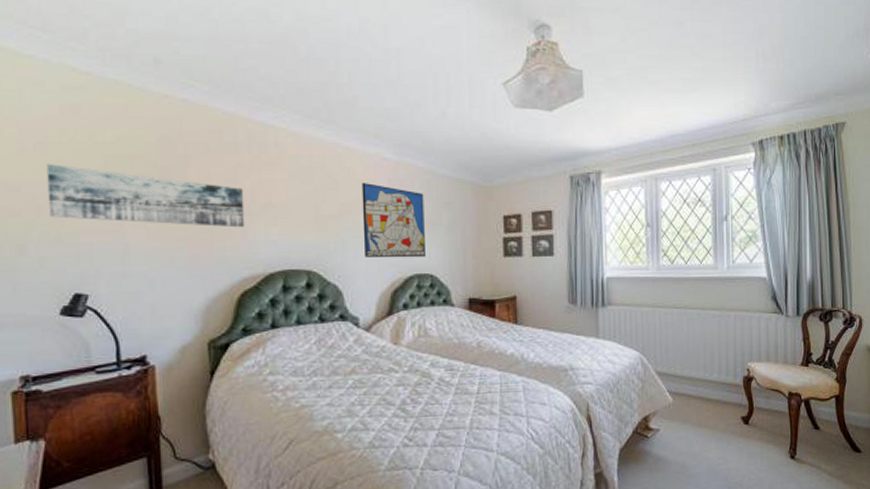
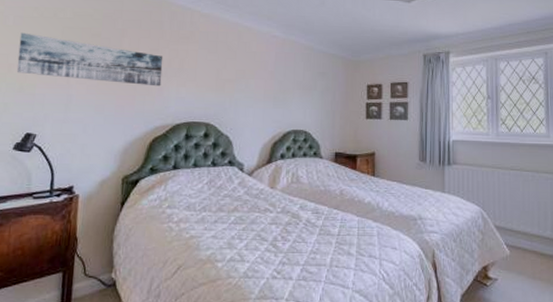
wall art: present [361,183,425,258] -> none [252,55,303,117]

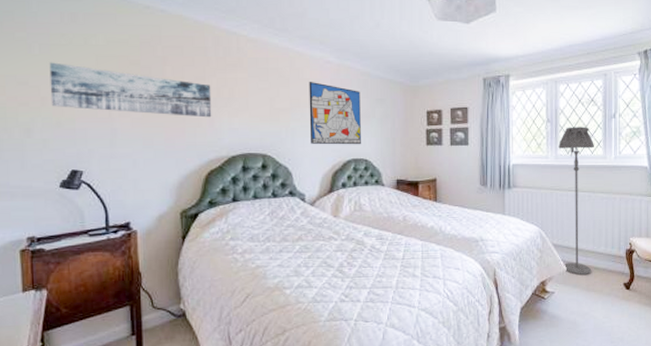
wall art: none [252,55,303,117] -> present [309,82,361,145]
floor lamp: none [499,104,538,262] -> present [558,127,595,276]

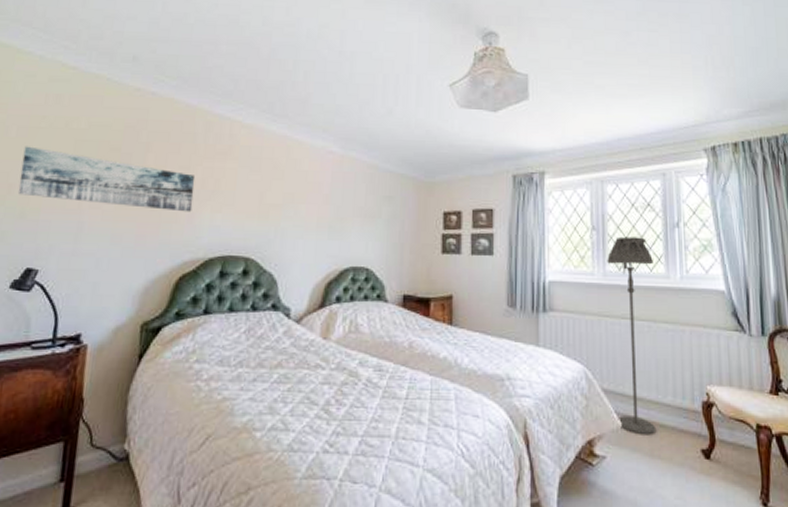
wall art: present [309,82,361,145] -> none [303,174,366,250]

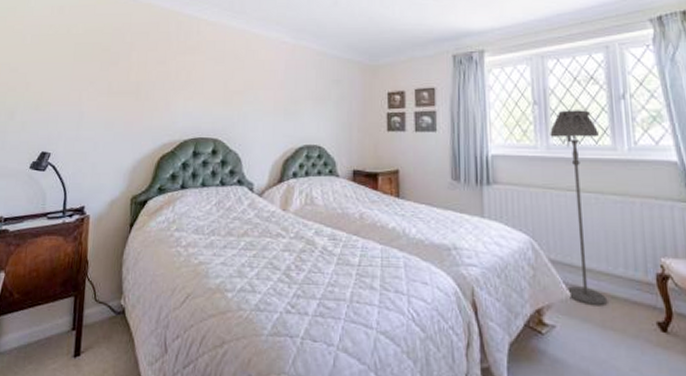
wall art: present [17,146,196,212] -> none [33,51,171,101]

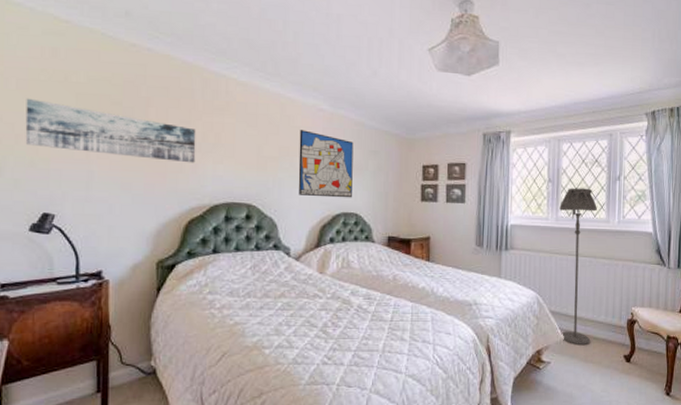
wall art: none [33,51,171,101] -> present [25,98,196,163]
wall art: none [262,63,316,130] -> present [298,130,354,198]

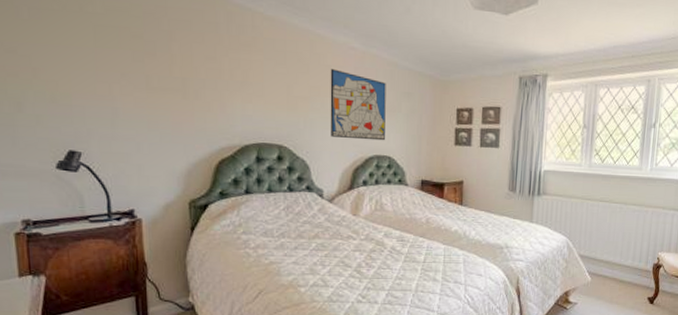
wall art: present [25,98,196,163] -> none [40,29,223,102]
floor lamp: present [559,188,598,346] -> none [588,134,631,288]

